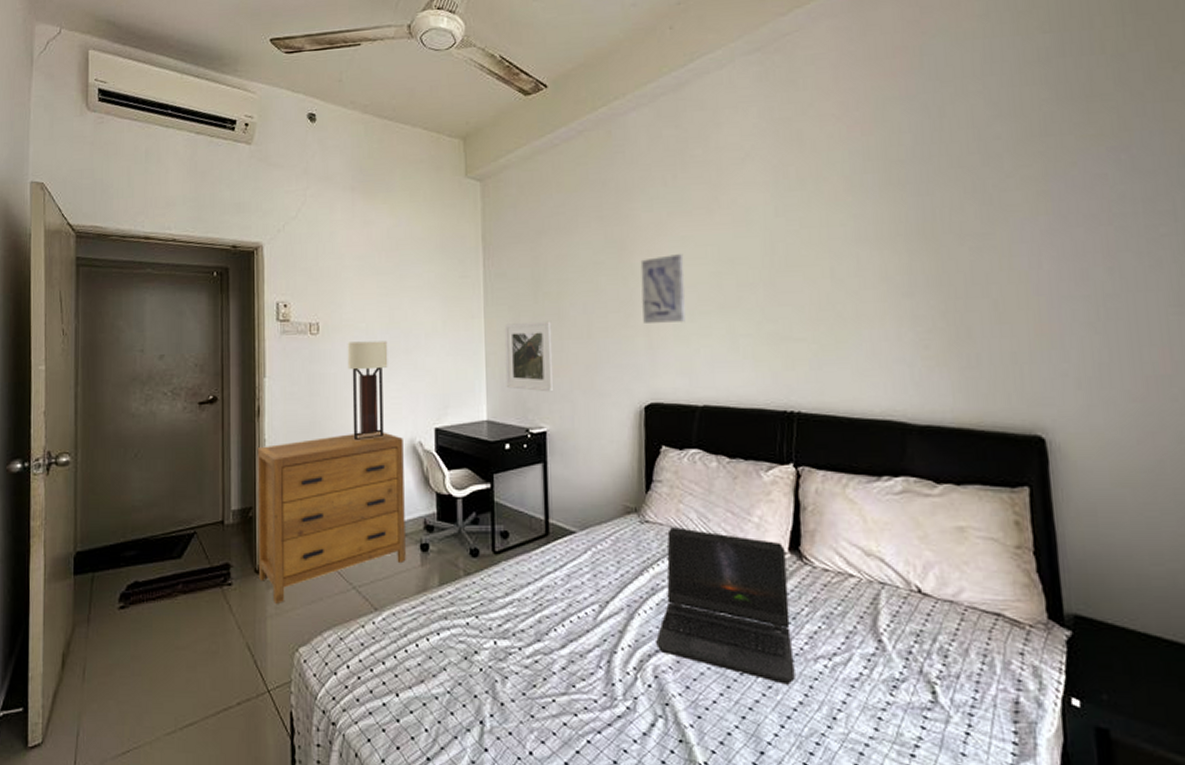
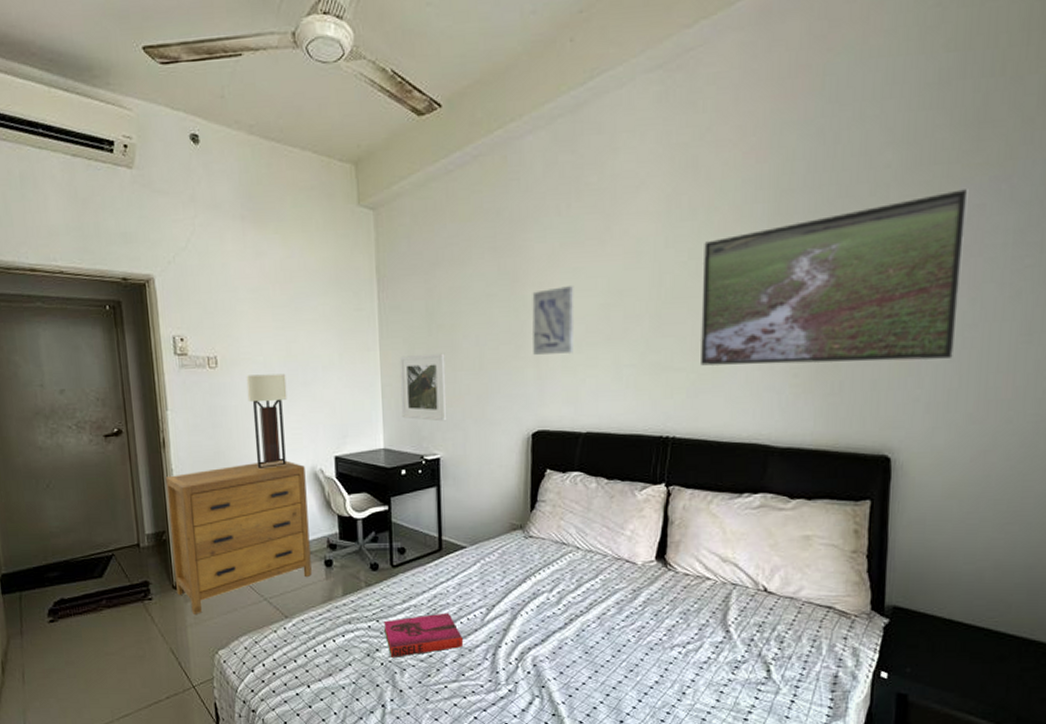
hardback book: none [484,609,573,662] -> present [384,613,463,657]
laptop computer: present [656,527,795,685] -> none [536,541,653,668]
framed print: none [815,159,1098,336] -> present [701,189,968,366]

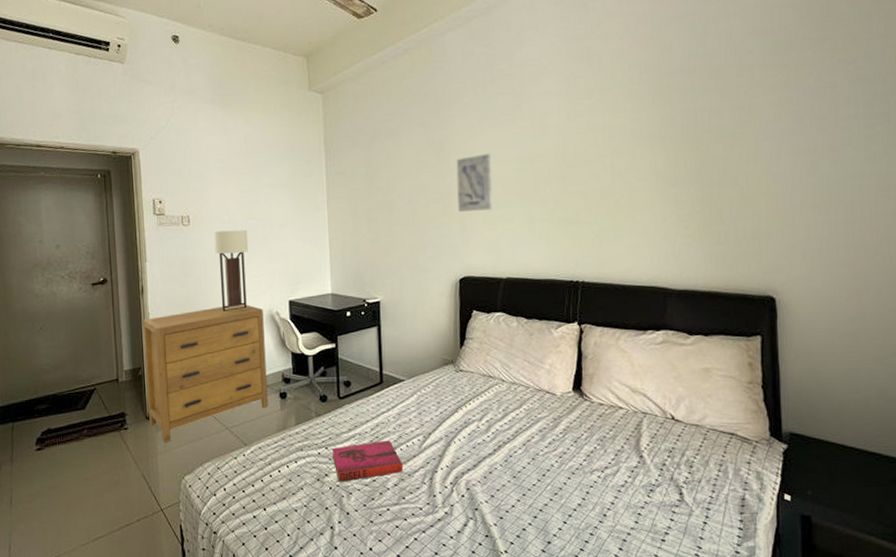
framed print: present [399,353,447,422] -> none [344,211,386,270]
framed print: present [701,189,968,366] -> none [600,70,822,220]

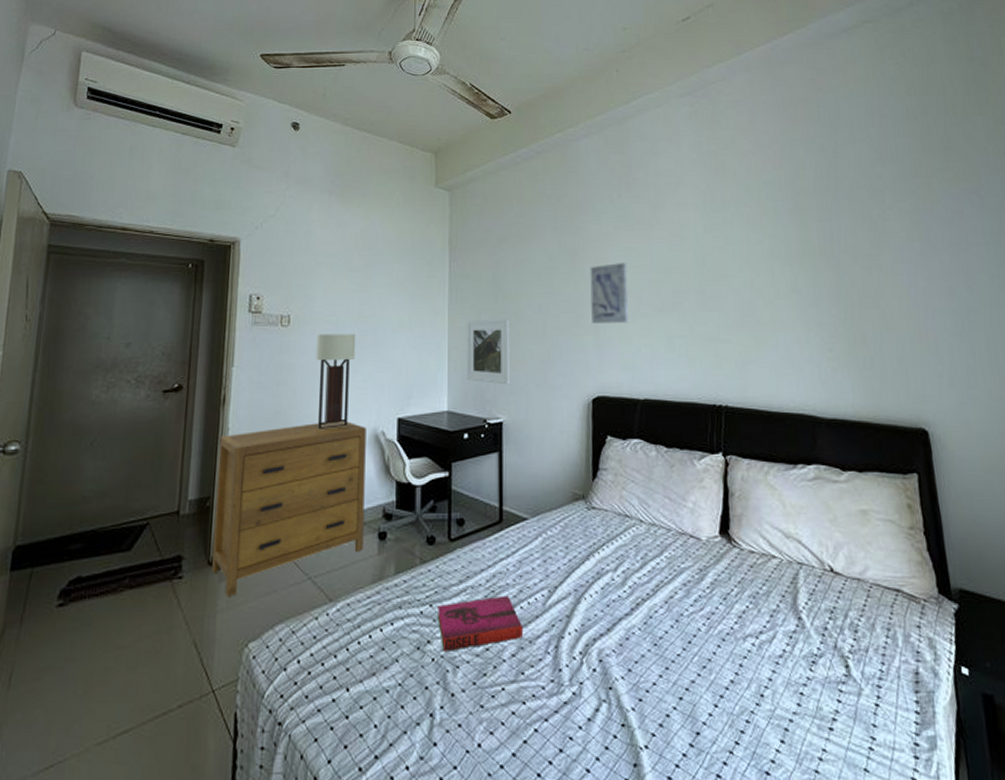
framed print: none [344,211,386,270] -> present [466,319,511,385]

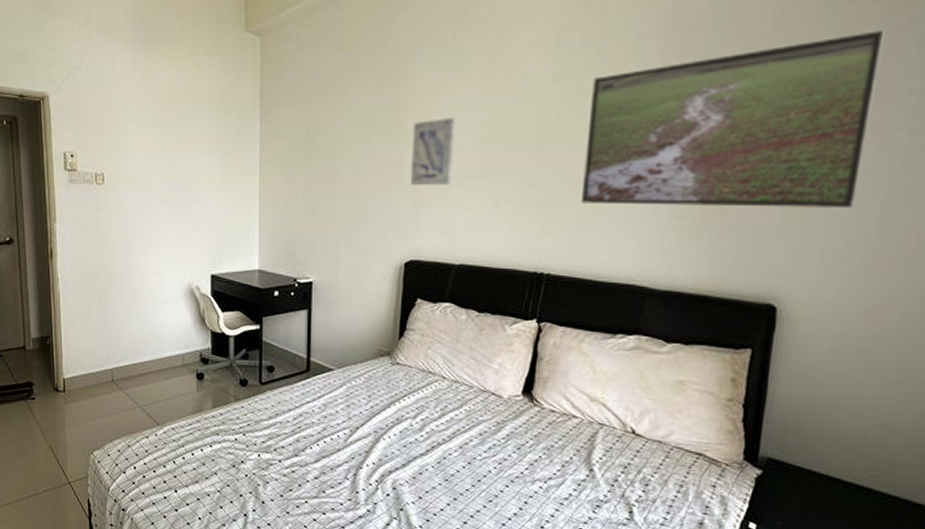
dresser: present [211,421,366,597] -> none [51,276,184,416]
table lamp: present [316,334,356,429] -> none [130,192,169,282]
hardback book: present [438,595,523,651] -> none [250,431,325,471]
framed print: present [466,319,511,385] -> none [277,179,323,246]
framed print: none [737,198,964,339] -> present [581,30,885,208]

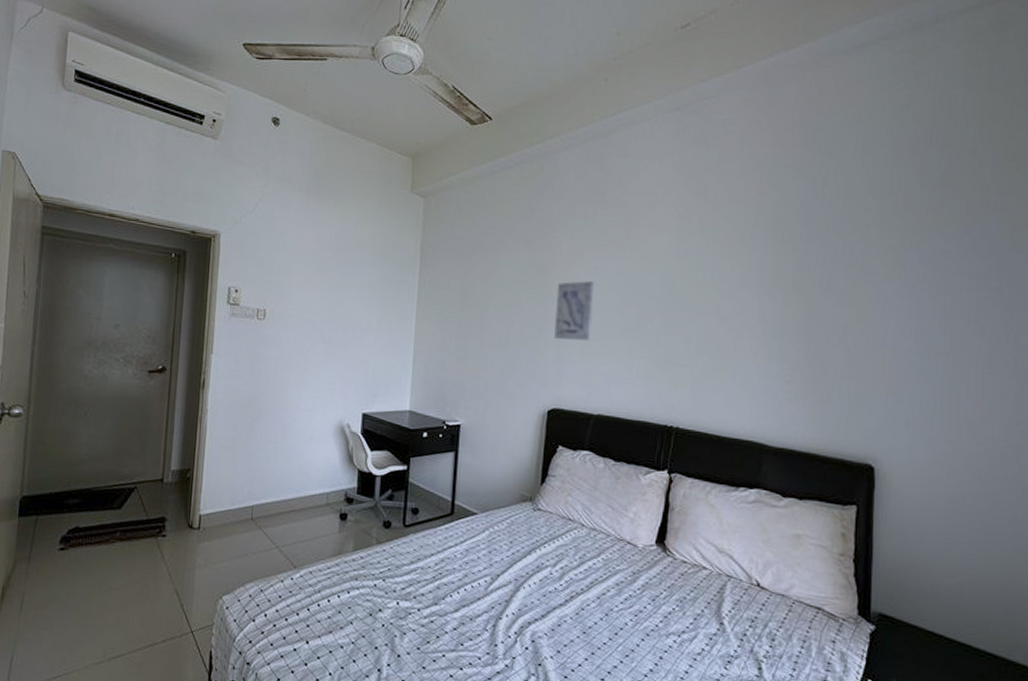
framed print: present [581,30,885,208] -> none [704,236,937,381]

